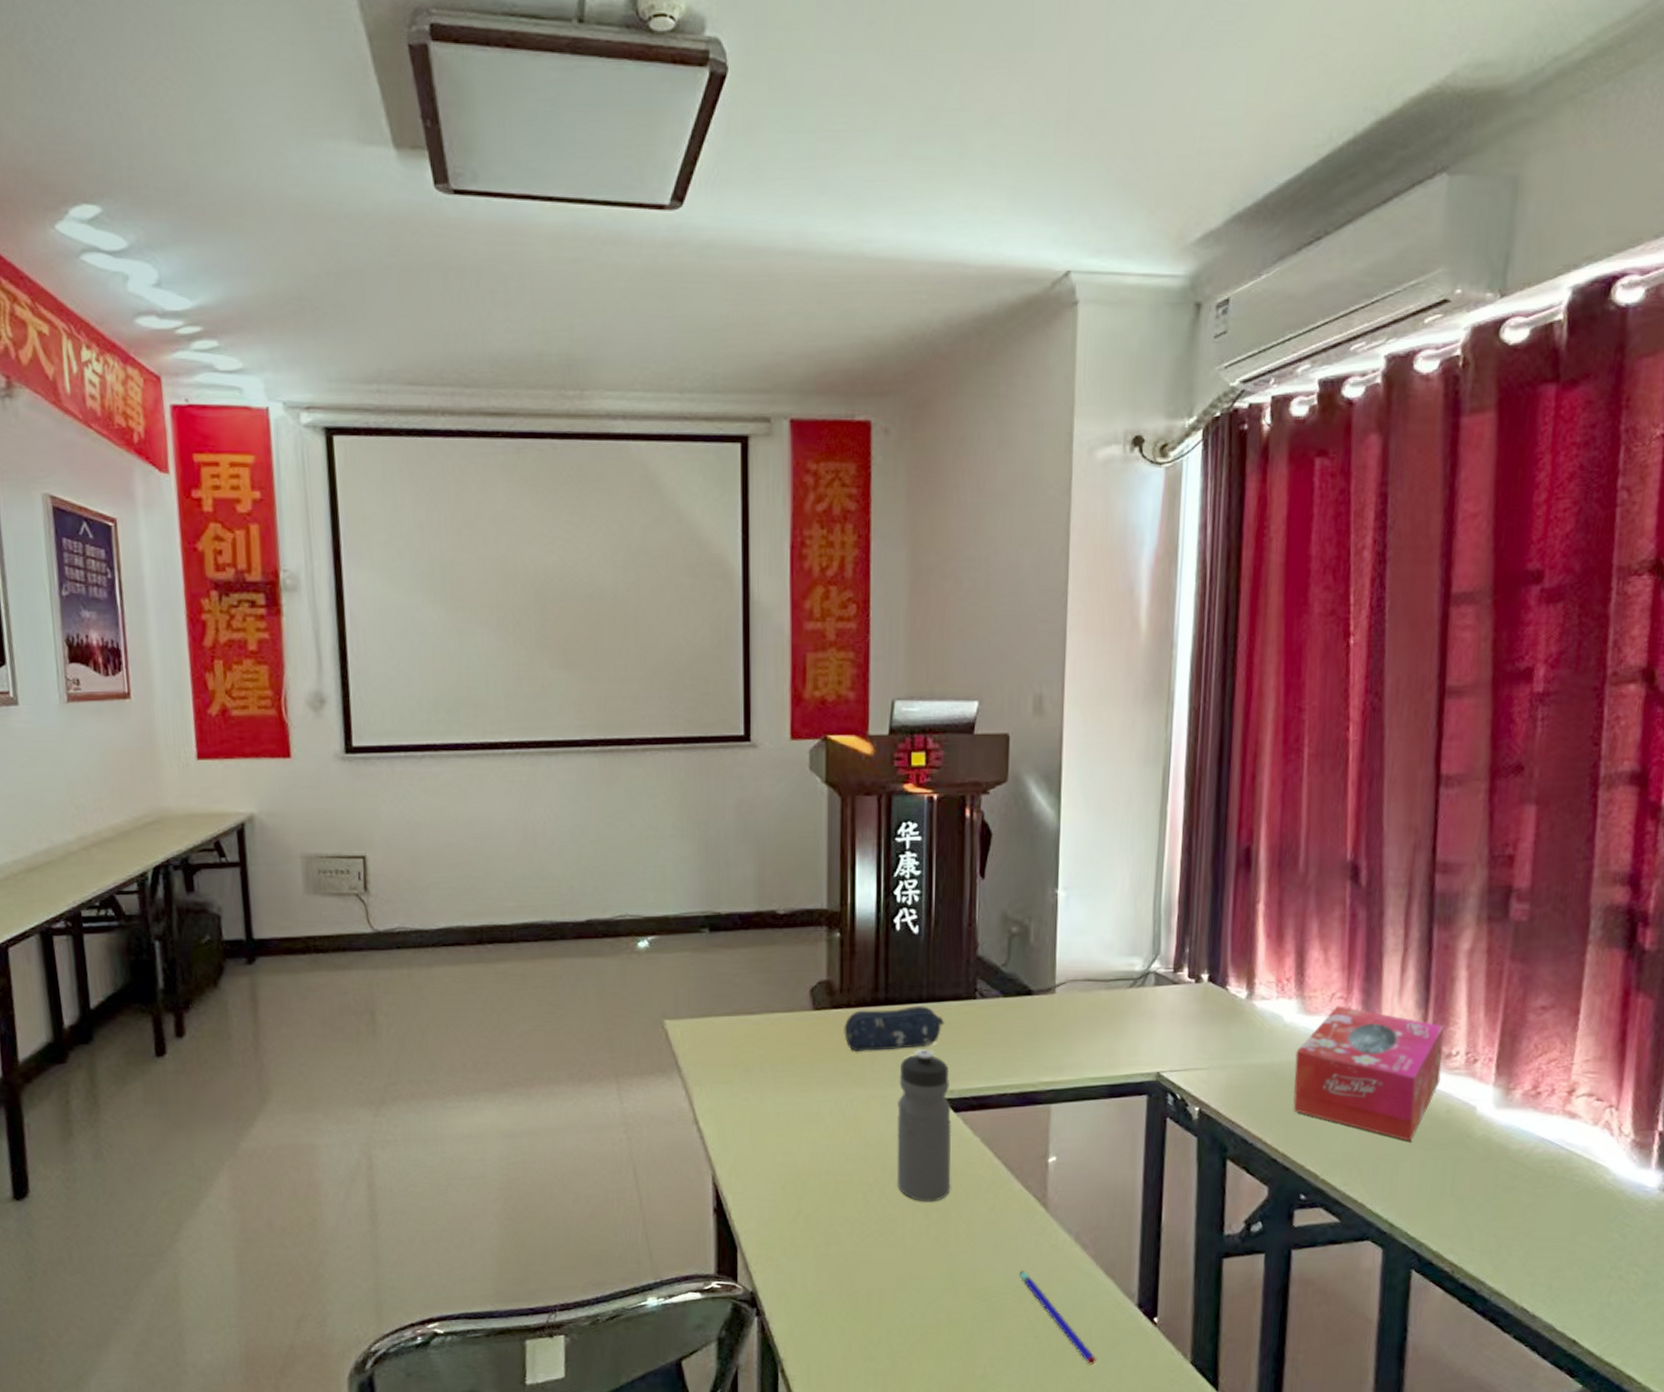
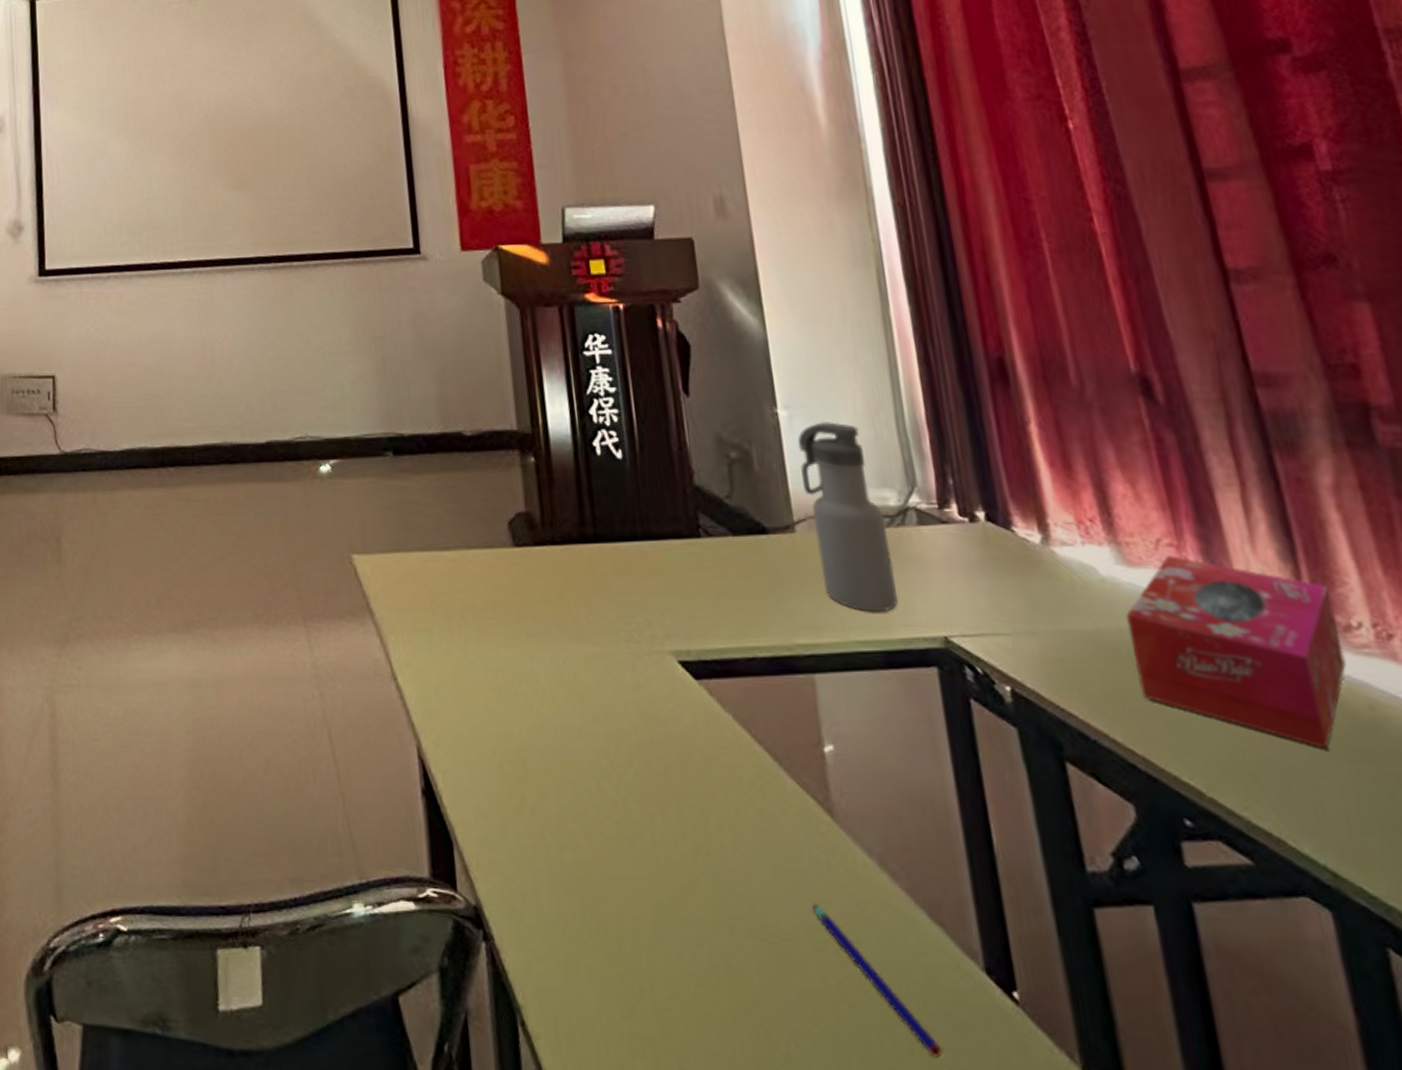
pencil case: present [844,1006,944,1051] -> none [550,545,667,598]
water bottle: present [896,1049,952,1202] -> none [622,598,705,798]
water bottle: none [1068,901,1129,1055] -> present [797,422,898,612]

